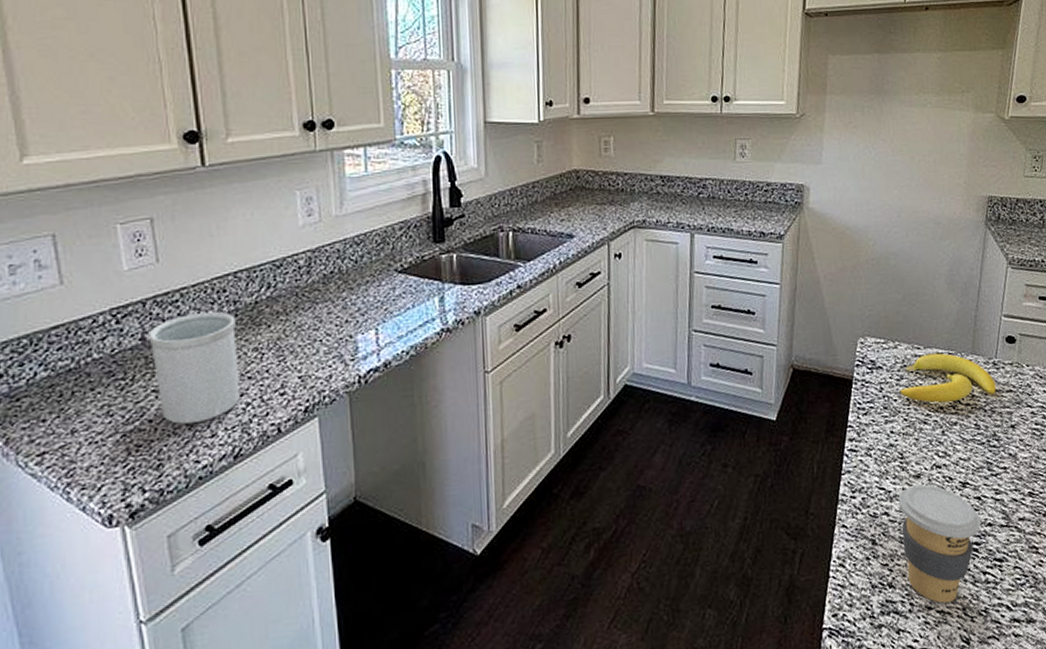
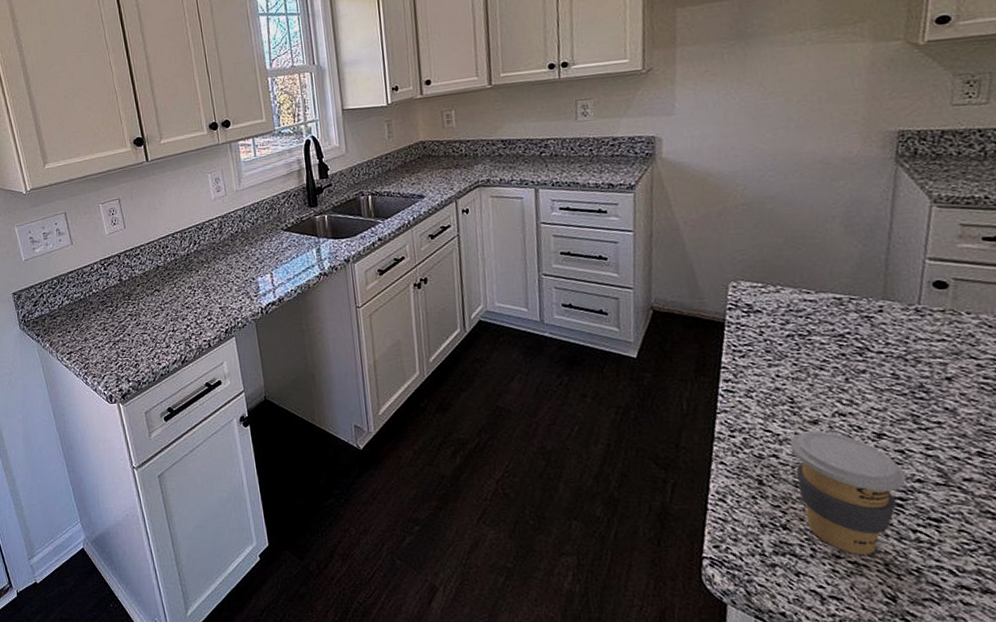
utensil holder: present [148,311,240,424] -> none [123,261,183,338]
banana: present [899,353,996,403] -> none [785,298,921,350]

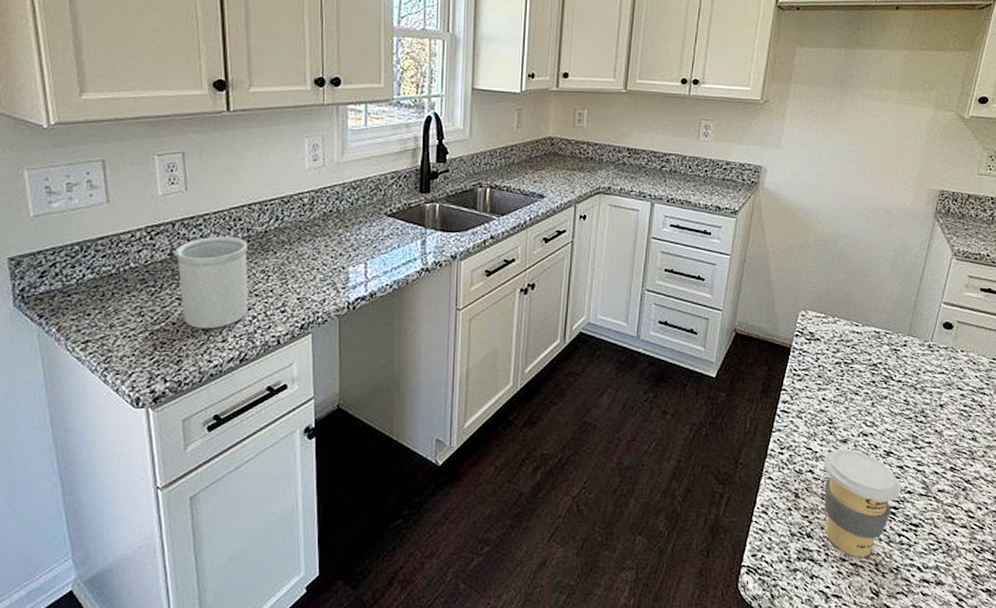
utensil holder: none [123,261,183,338] -> present [175,236,248,328]

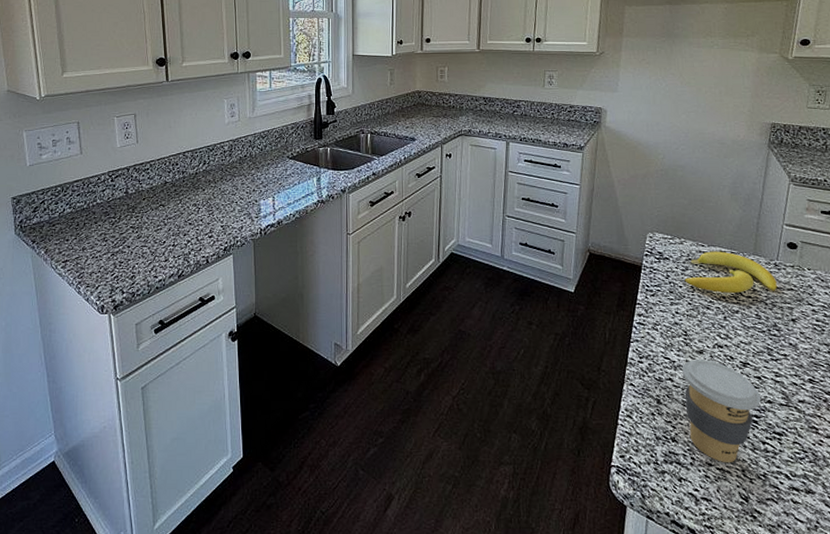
utensil holder: present [175,236,248,328] -> none [130,177,184,250]
banana: none [835,331,929,378] -> present [684,251,777,294]

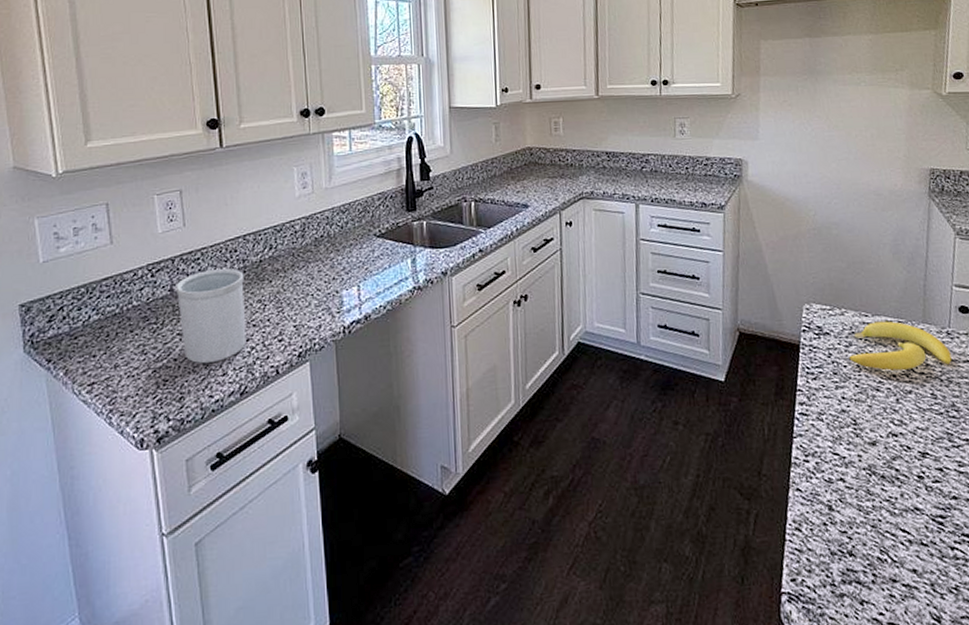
utensil holder: none [130,177,184,250] -> present [175,268,246,363]
coffee cup: present [682,359,761,463] -> none [853,452,945,577]

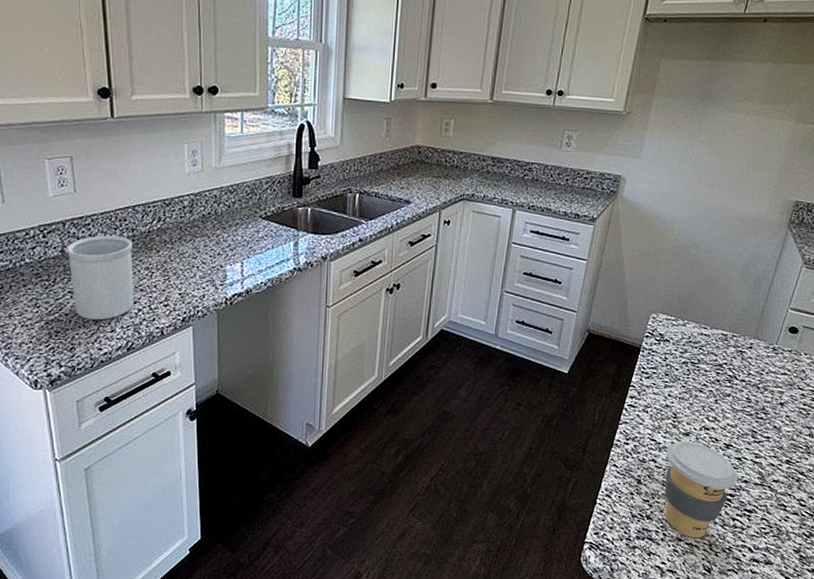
banana: present [849,321,952,371] -> none [682,334,772,377]
coffee cup: none [853,452,945,577] -> present [665,441,739,539]

